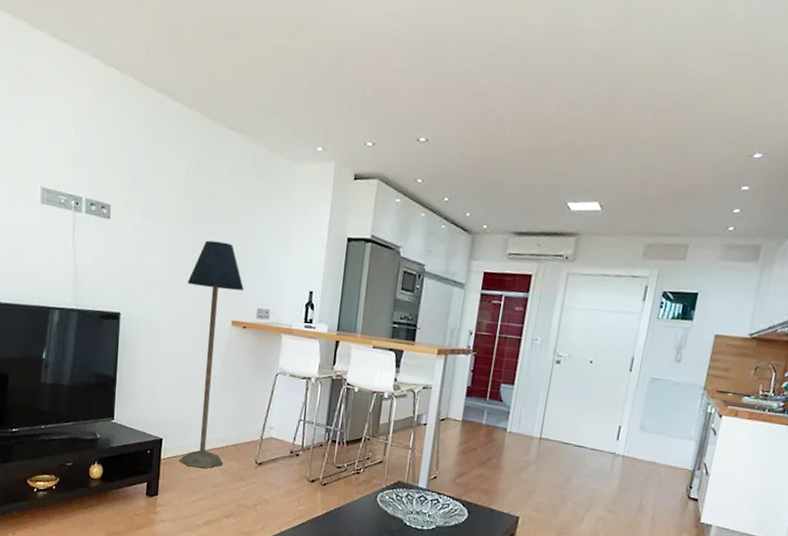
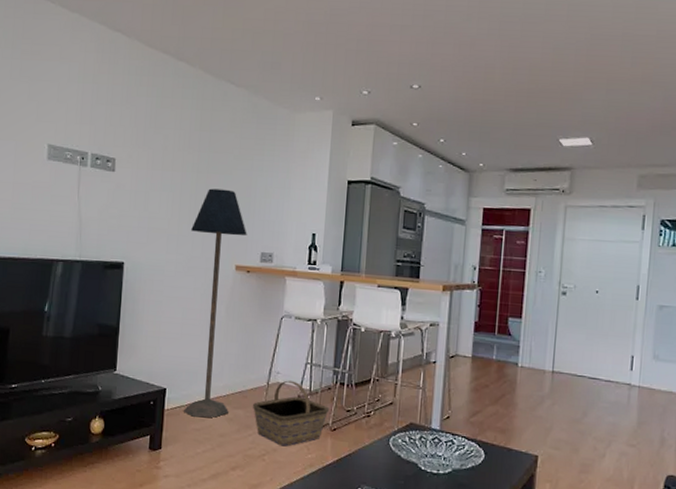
basket: none [246,435,321,499] -> present [253,380,330,447]

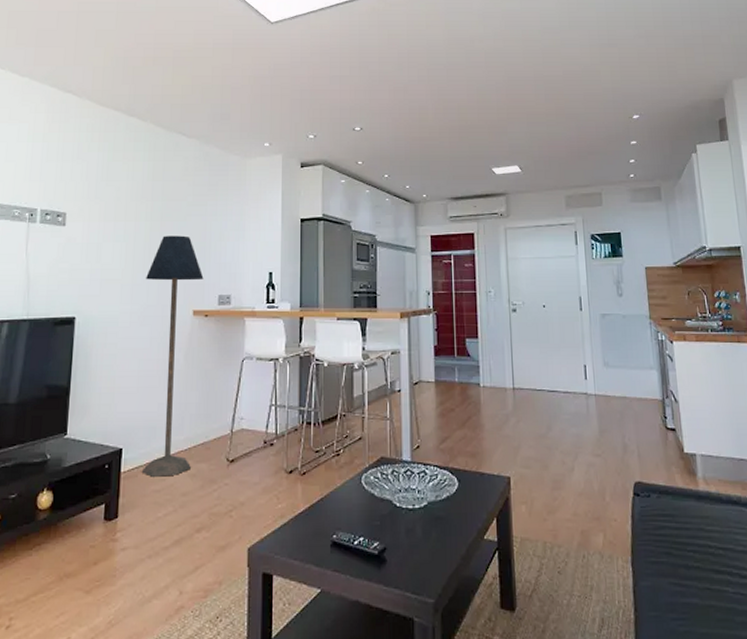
basket: present [253,380,330,447] -> none [217,425,298,499]

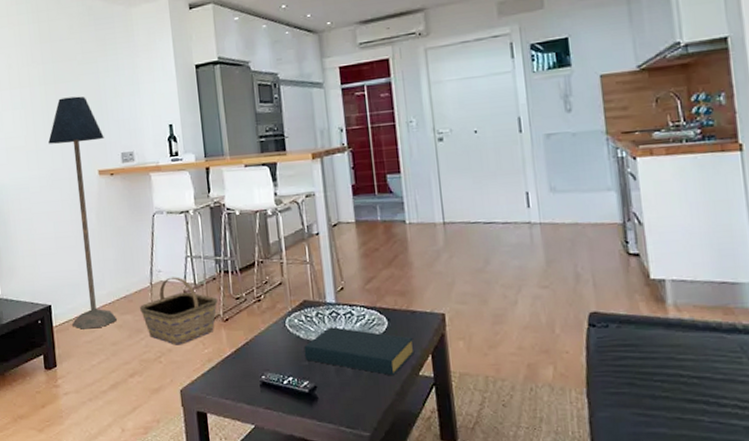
basket: none [217,425,298,499] -> present [140,277,218,345]
hardback book: none [377,486,481,539] -> present [303,327,415,376]

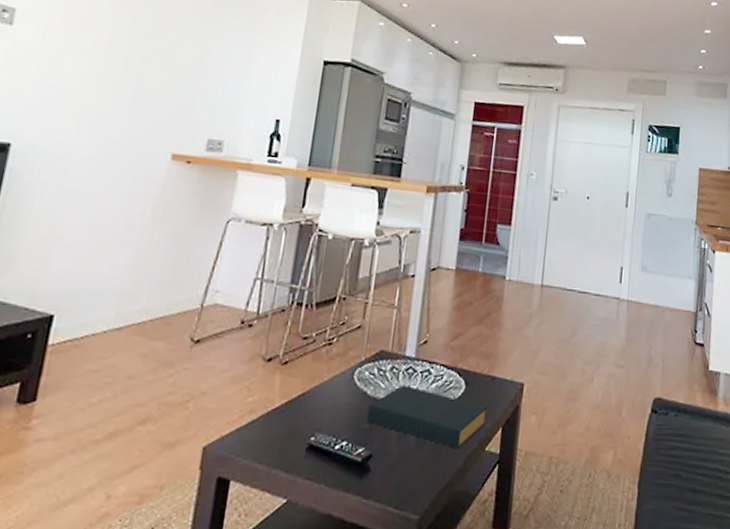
floor lamp: present [48,96,117,329] -> none [75,56,192,354]
basket: present [140,277,218,345] -> none [178,301,282,388]

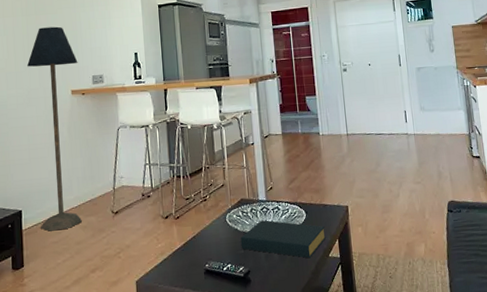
floor lamp: none [75,56,192,354] -> present [27,26,82,232]

